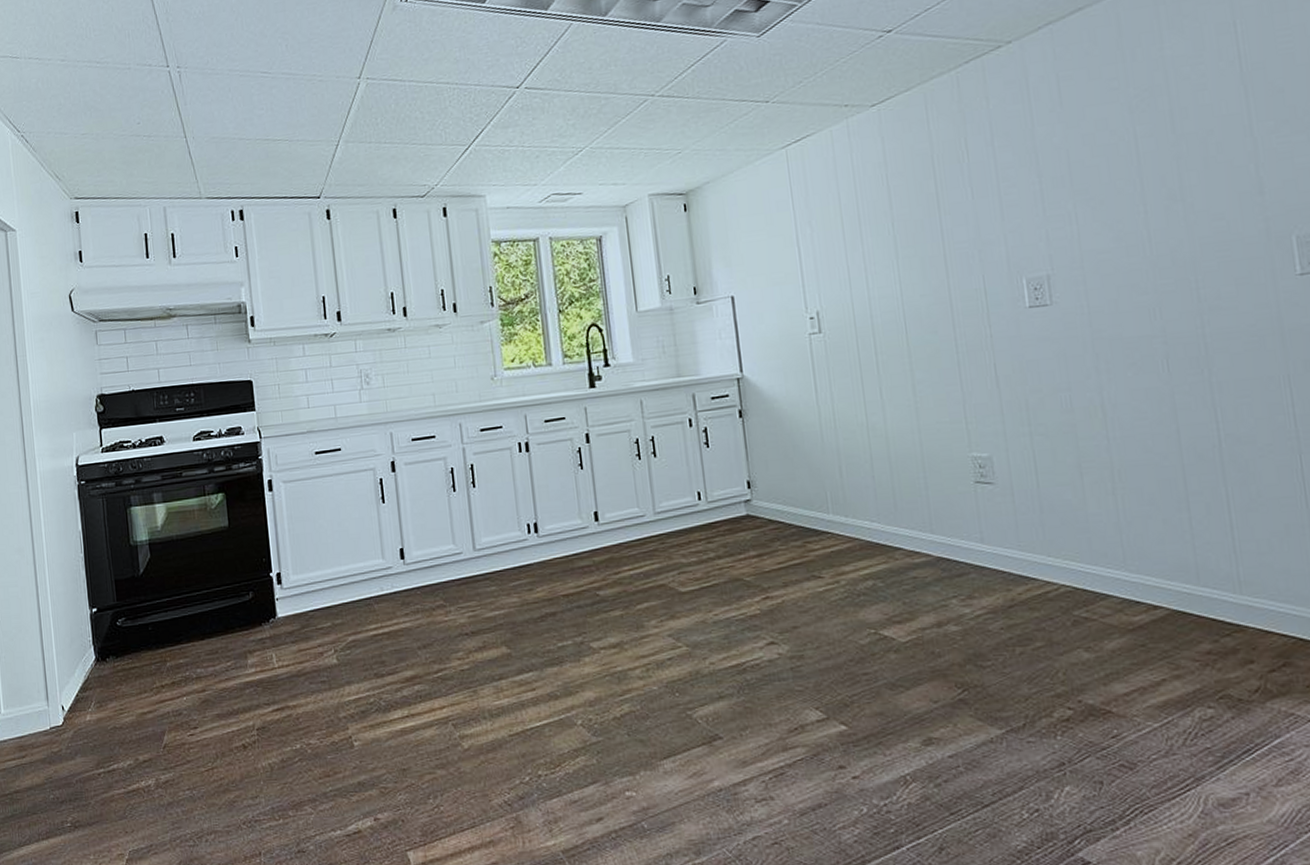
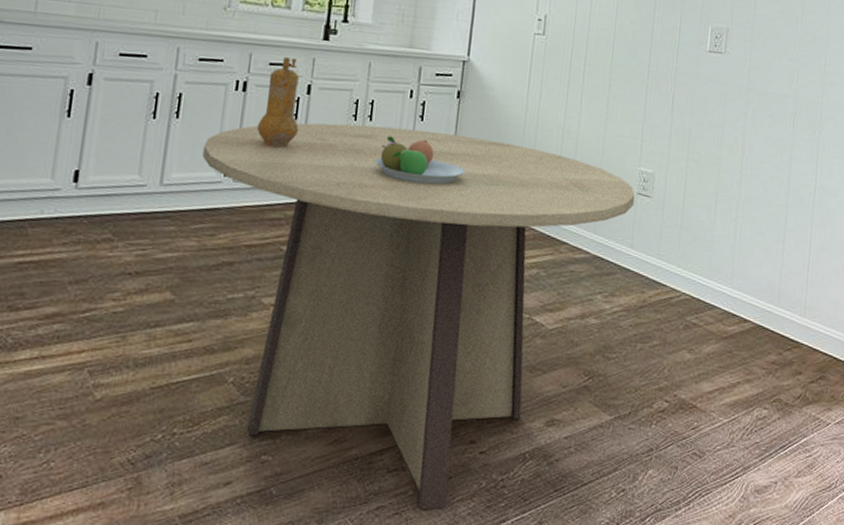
dining table: none [503,453,974,840] -> present [202,123,635,511]
pepper mill: none [547,411,587,499] -> present [256,56,299,148]
fruit bowl: none [669,465,767,511] -> present [375,136,466,185]

